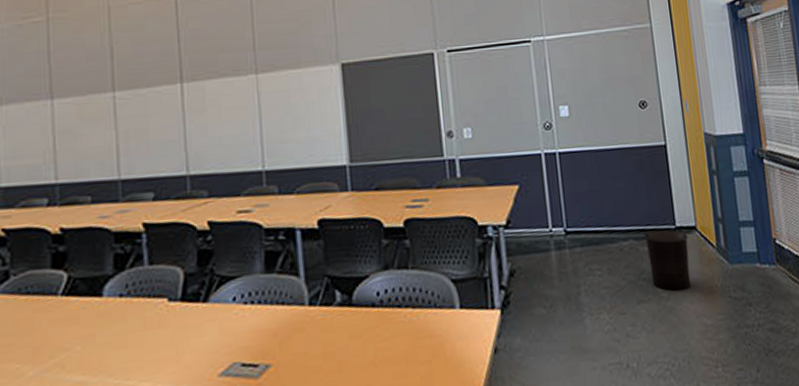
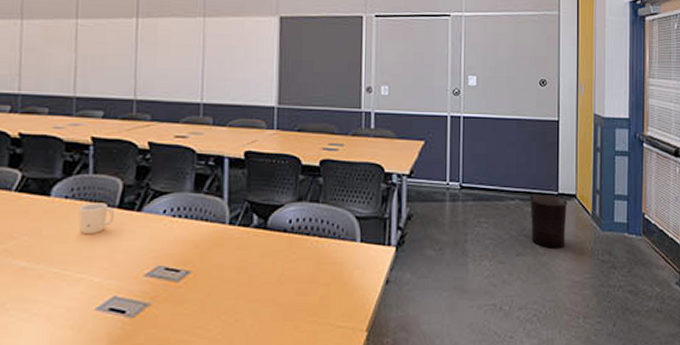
mug: none [136,297,179,337] -> present [78,203,115,235]

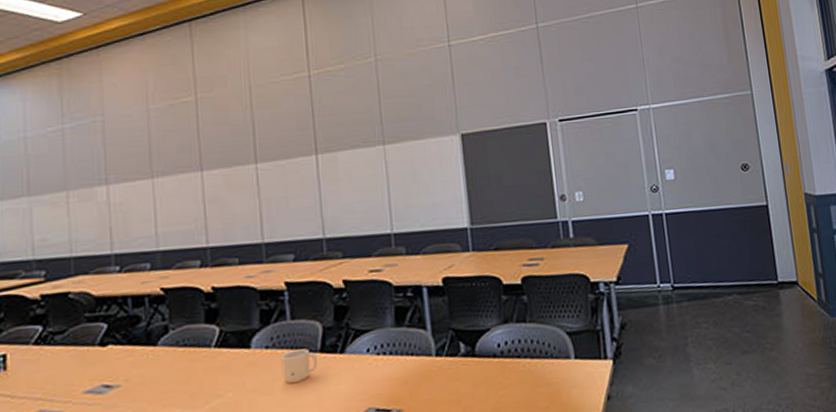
waste bin: present [530,194,568,248] -> none [748,285,794,343]

